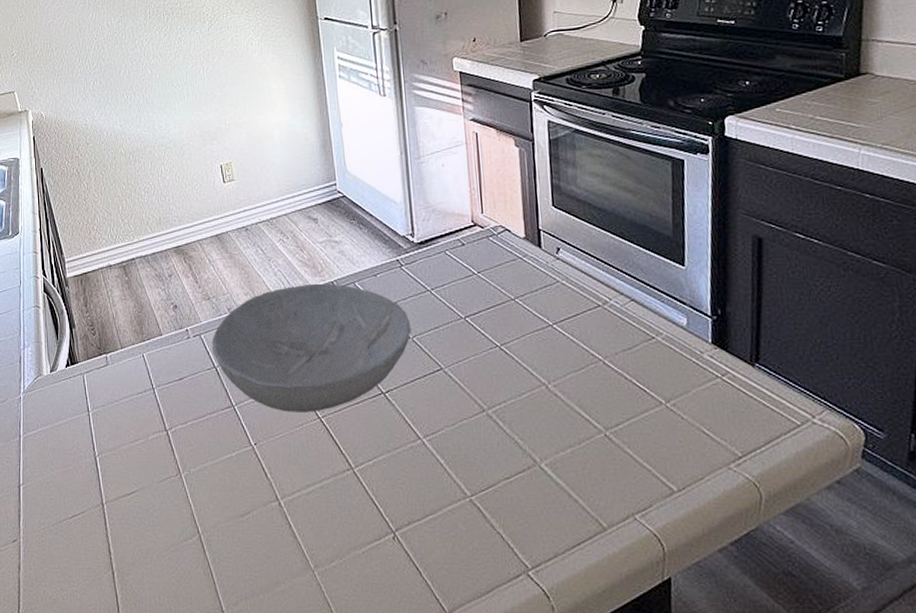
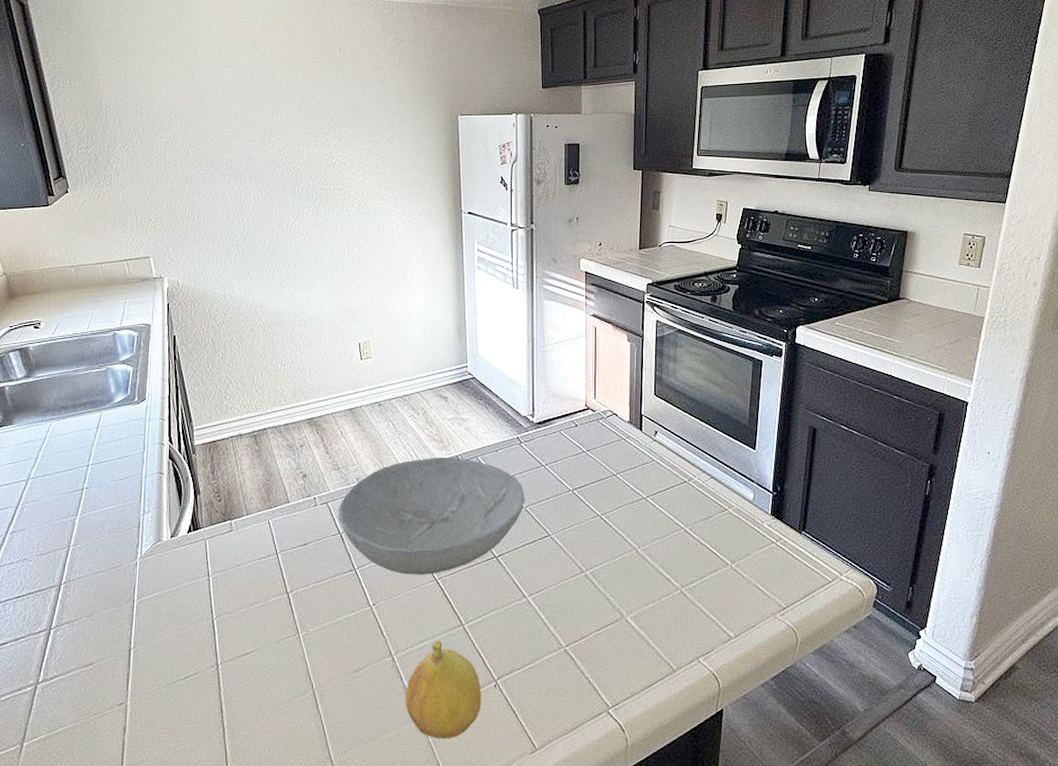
fruit: none [295,486,380,596] -> present [405,641,482,740]

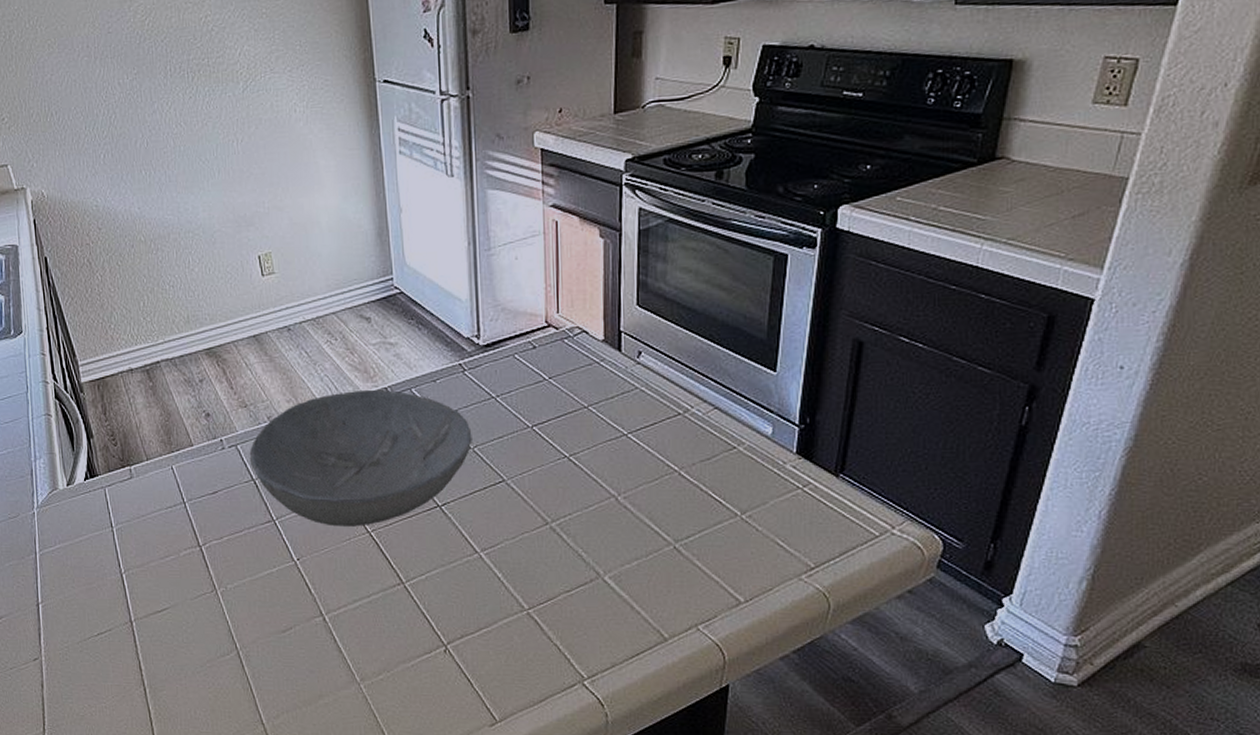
fruit: present [405,641,482,740] -> none [340,600,430,707]

